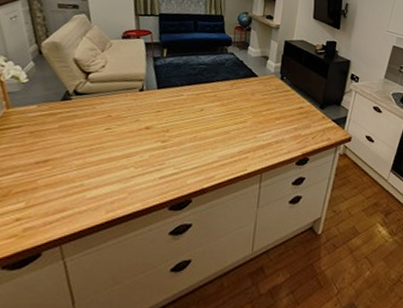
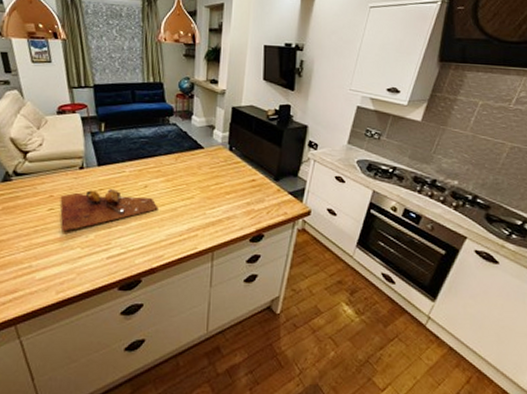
cutting board: none [116,111,213,151] -> present [60,189,158,232]

